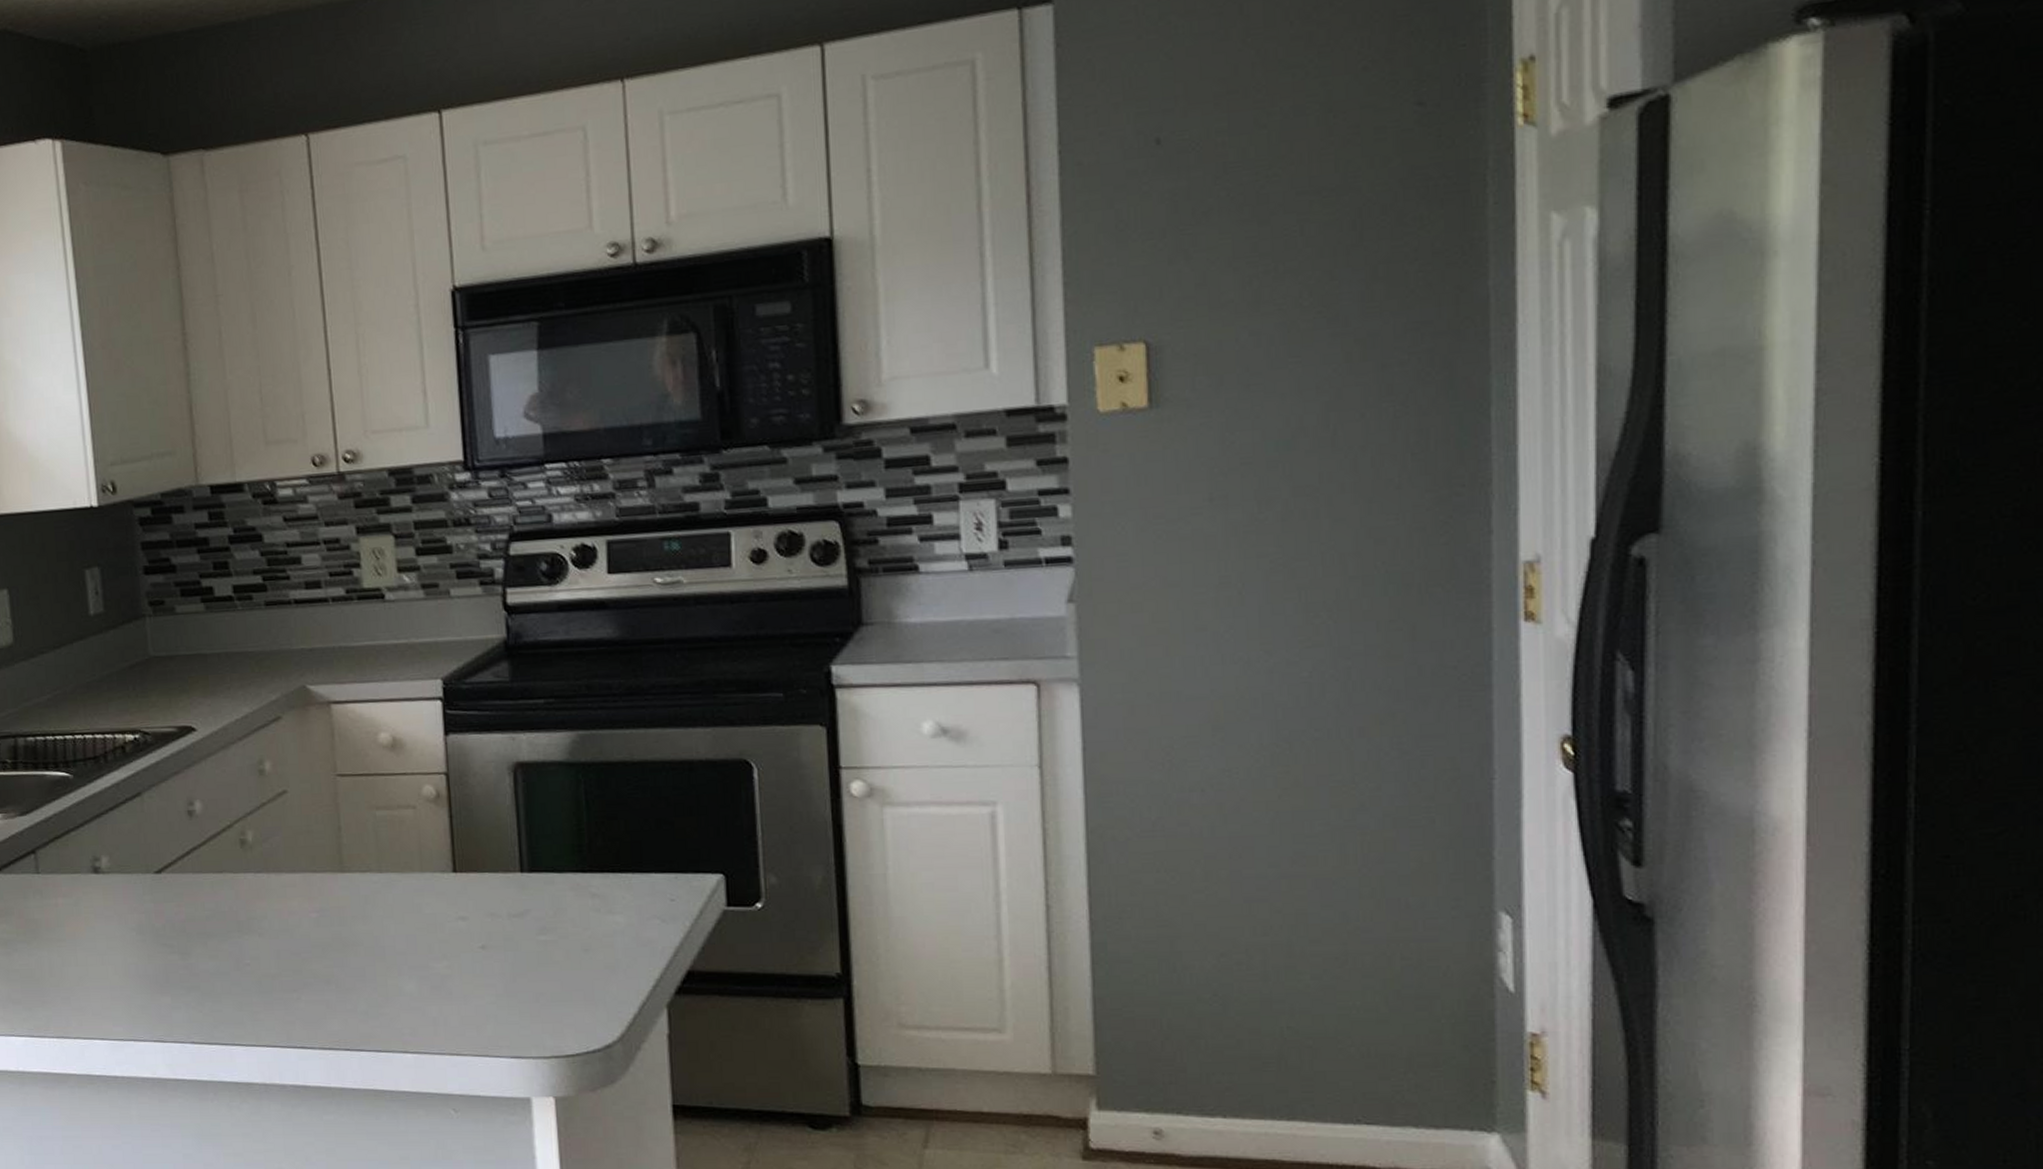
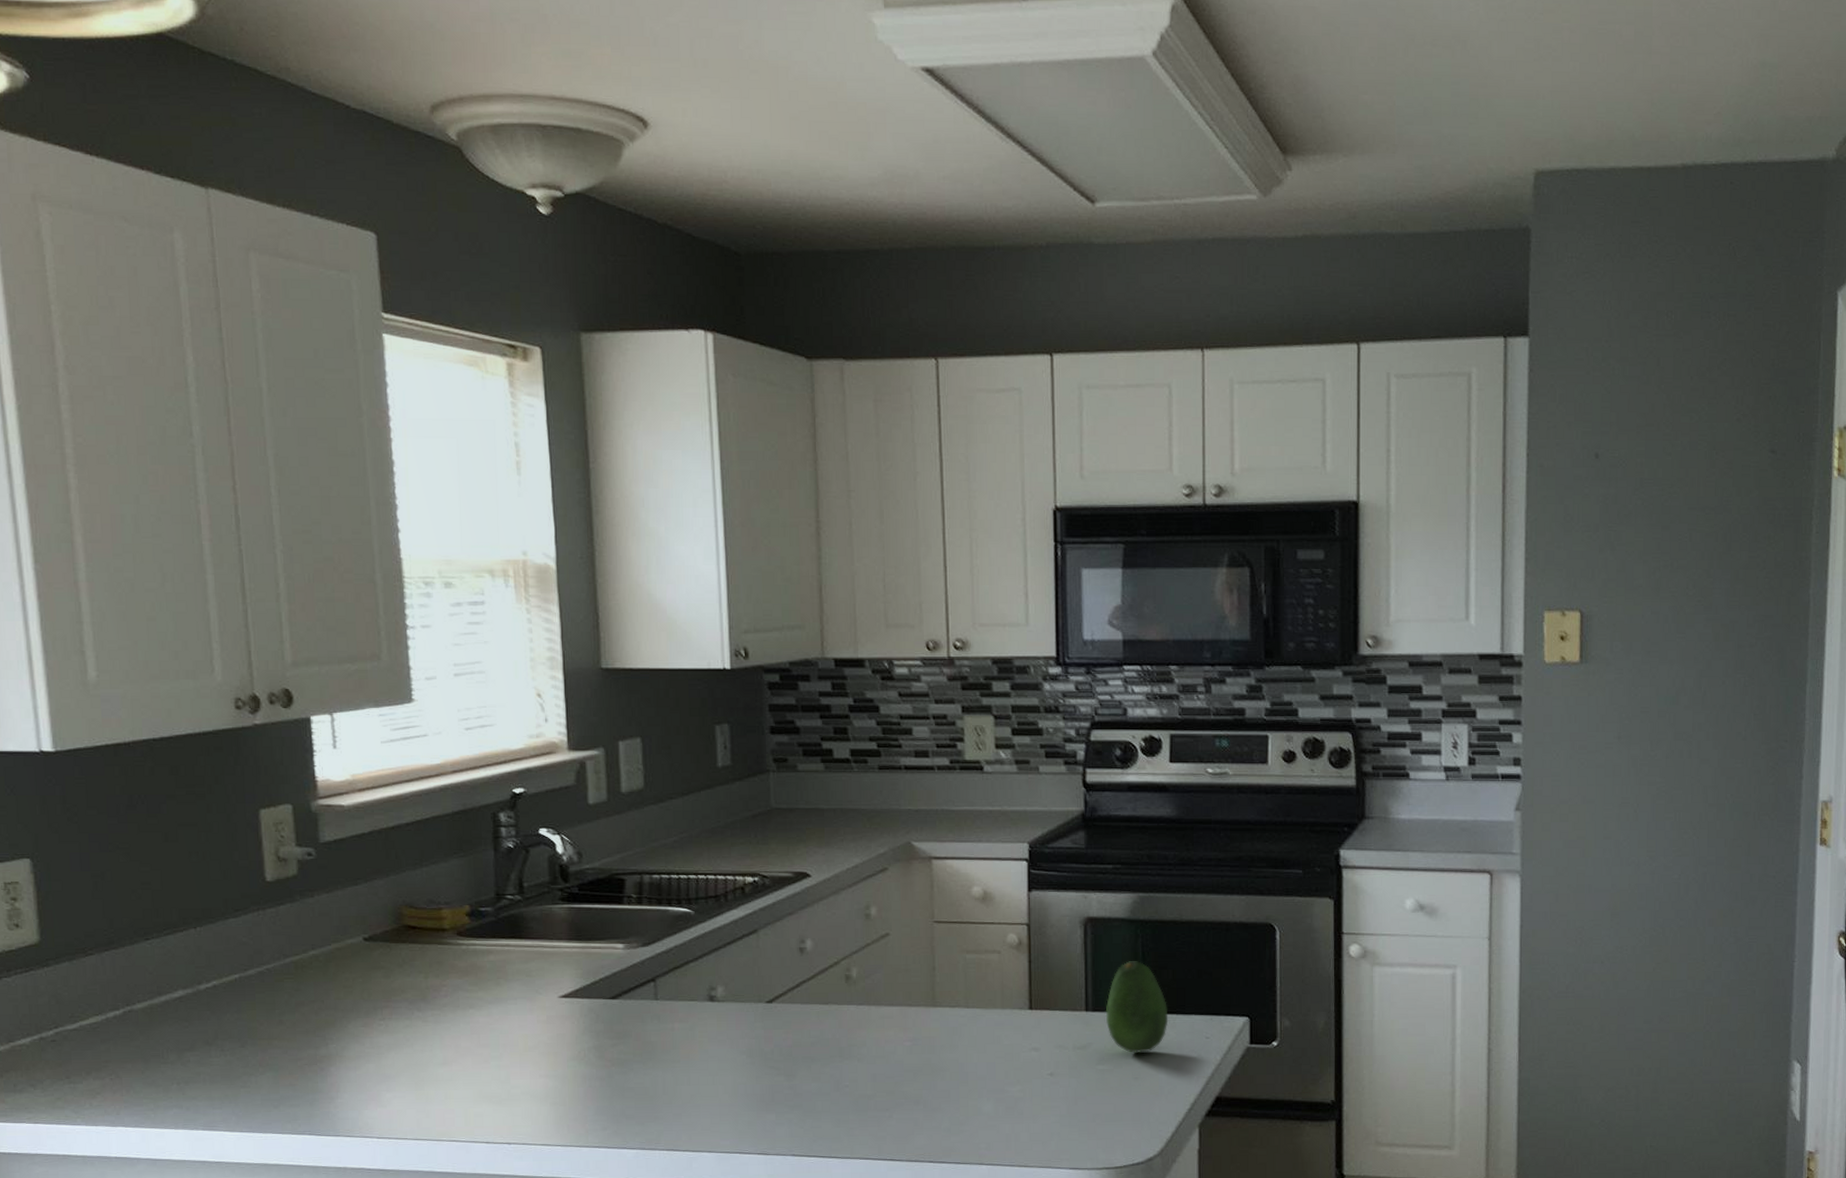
fruit: none [544,811,623,920] -> present [1105,961,1169,1053]

